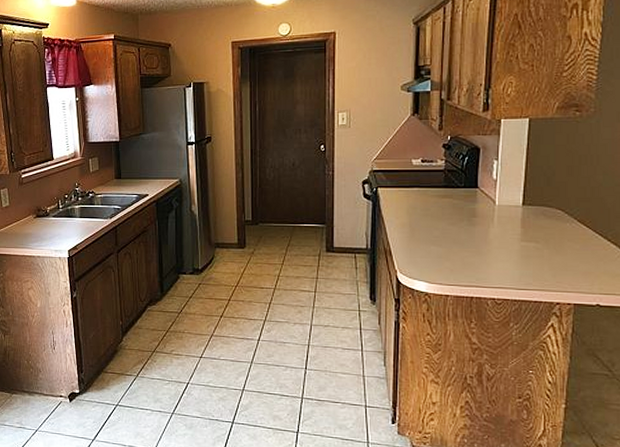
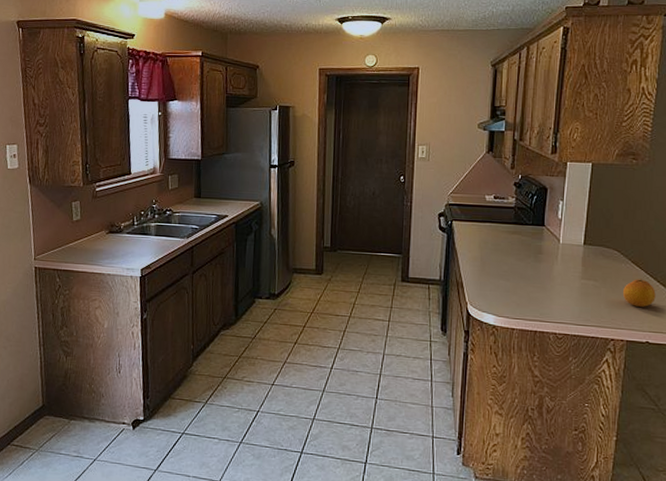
fruit: none [569,238,606,268] -> present [623,279,656,307]

